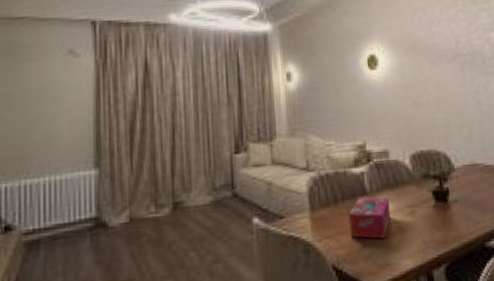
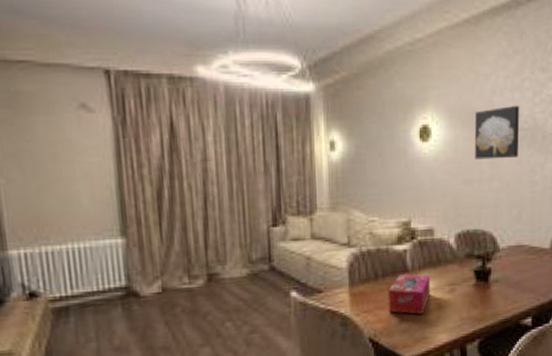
wall art: none [417,33,461,84] -> present [475,105,519,160]

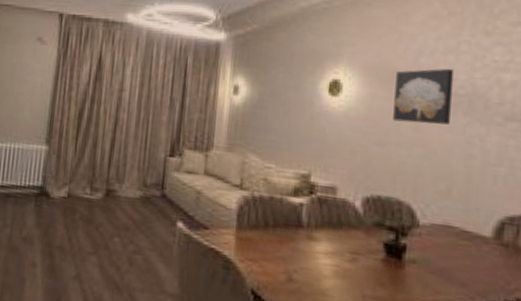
tissue box: present [388,274,430,315] -> none [276,228,328,279]

